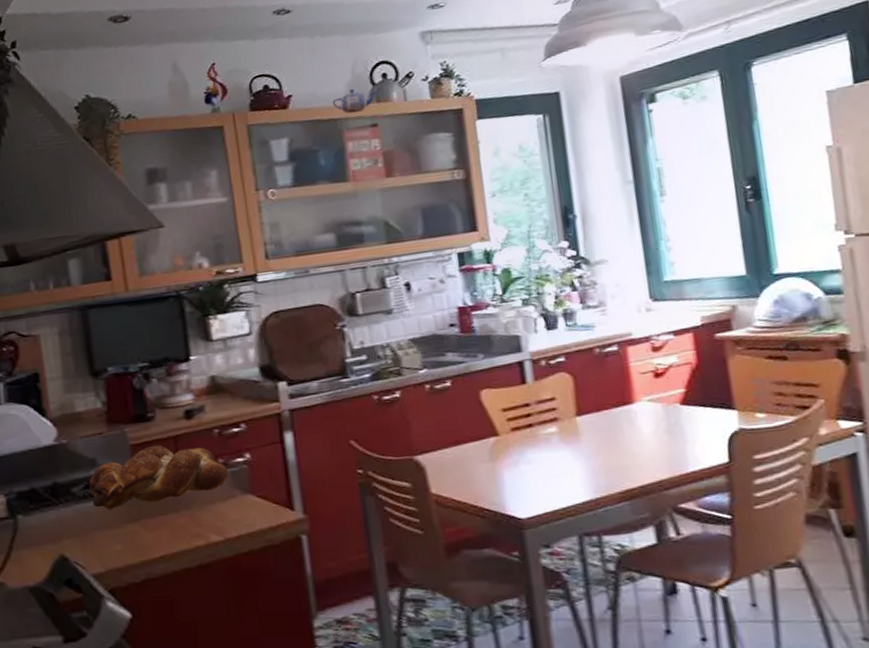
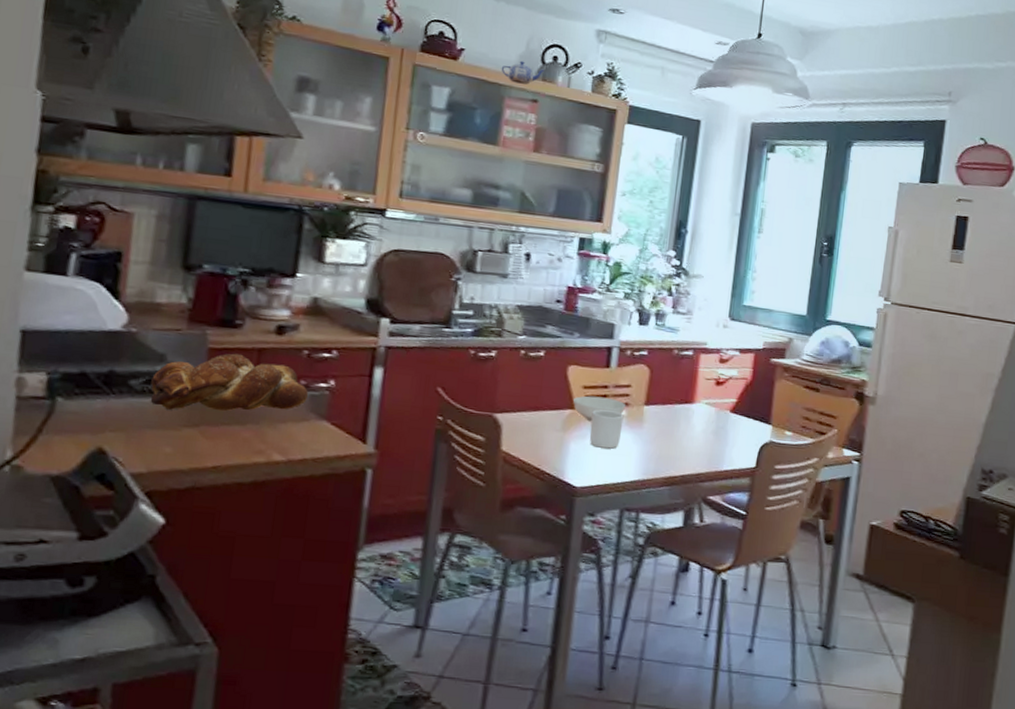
bowl: none [494,416,556,446] -> present [572,395,626,422]
mug: none [519,429,559,472] -> present [589,409,624,449]

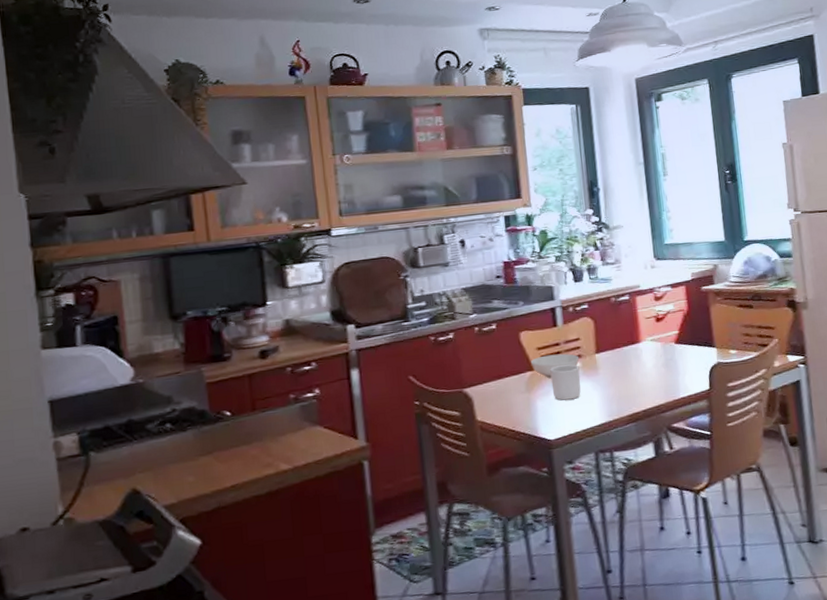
bread loaf: present [150,353,309,412] -> none [164,382,300,444]
teapot: present [501,60,545,85] -> none [403,72,442,94]

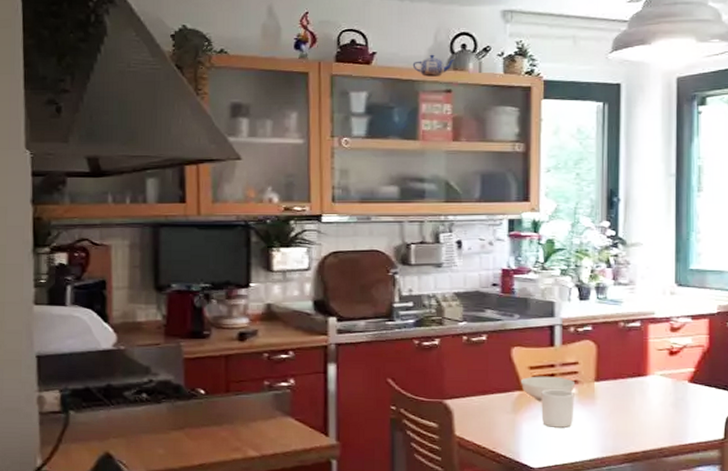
teapot: none [403,72,442,94] -> present [412,54,456,78]

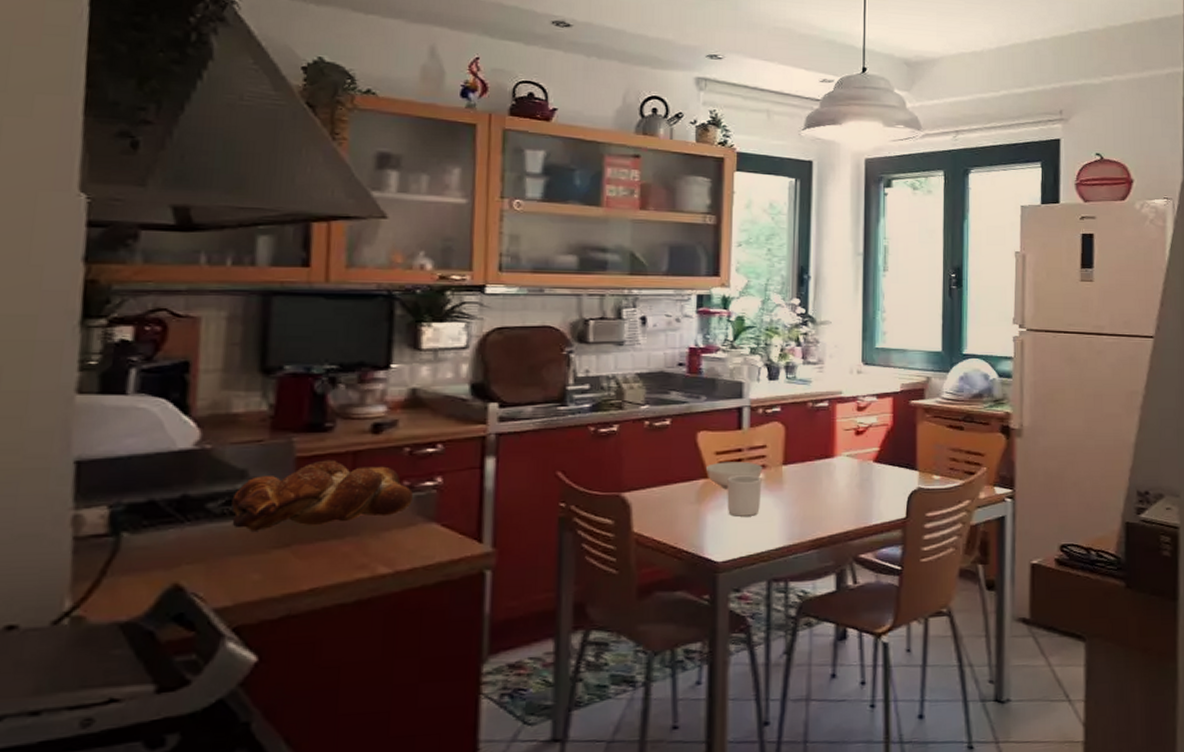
bread loaf: none [141,361,273,416] -> present [231,459,414,531]
teapot: present [412,54,456,78] -> none [598,116,645,141]

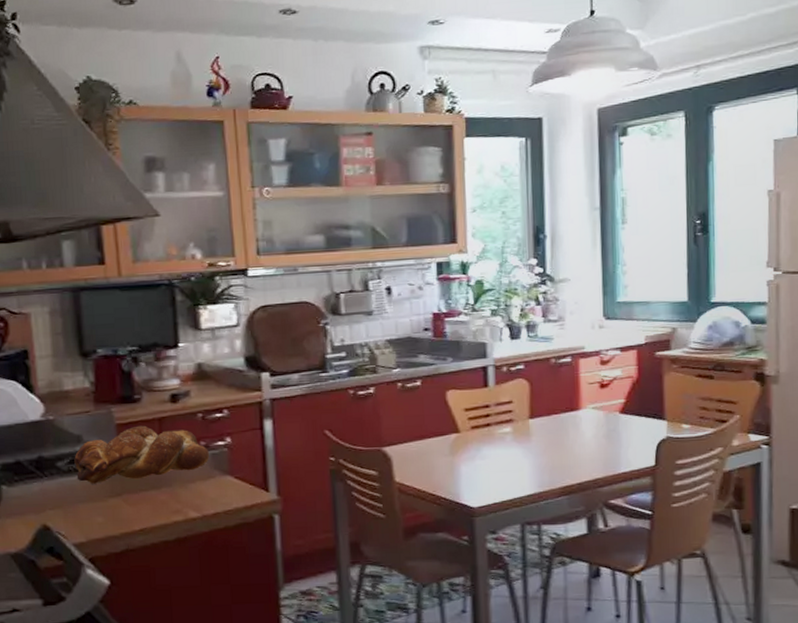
bowl: present [705,461,763,490] -> none [456,416,511,443]
mug: present [727,475,762,517] -> none [477,429,511,467]

